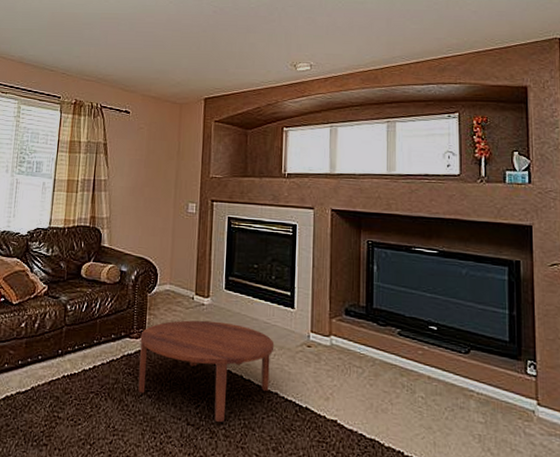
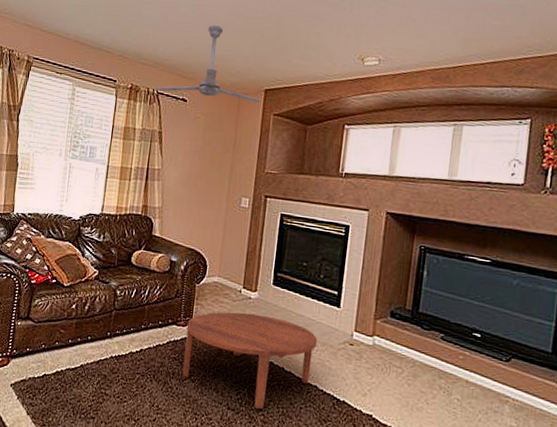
ceiling fan: none [99,41,202,111] -> present [155,25,262,103]

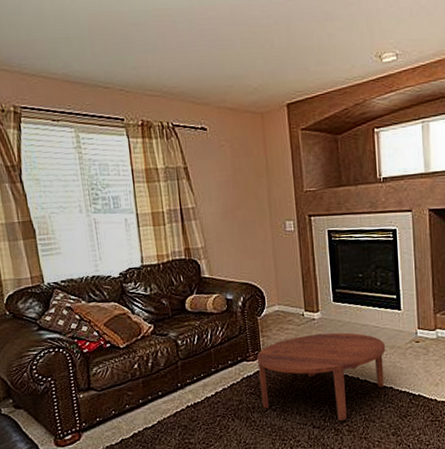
ceiling fan: present [155,25,262,103] -> none [169,40,286,124]

